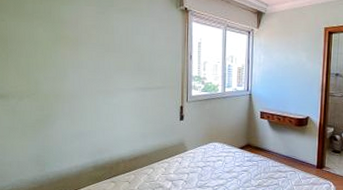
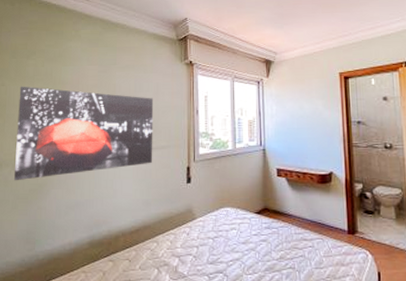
wall art: none [19,22,150,112] -> present [14,86,154,181]

